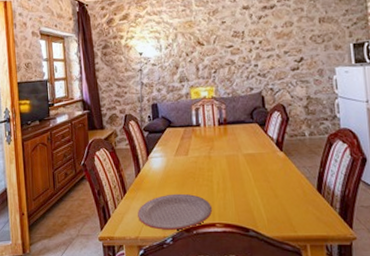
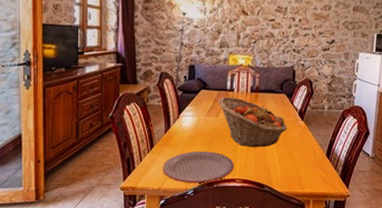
fruit basket: none [186,132,266,186] -> present [218,97,288,147]

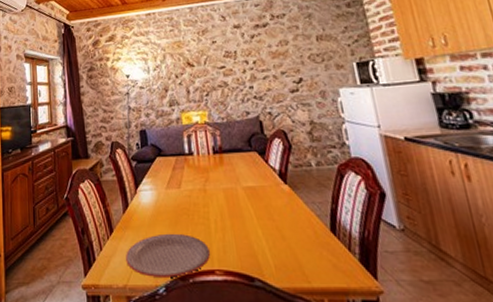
fruit basket: present [218,97,288,147] -> none [178,162,269,225]

